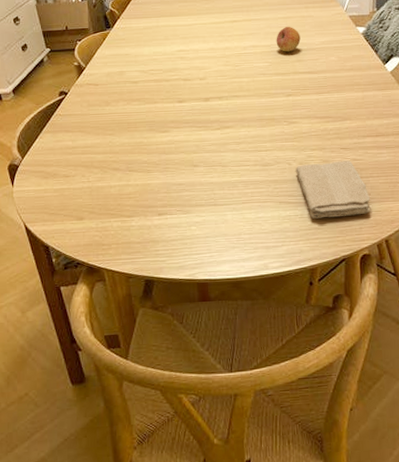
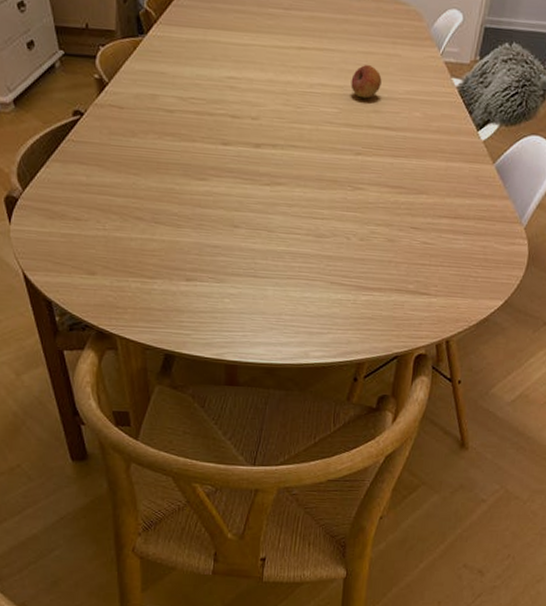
washcloth: present [295,160,371,219] -> none [353,241,436,308]

